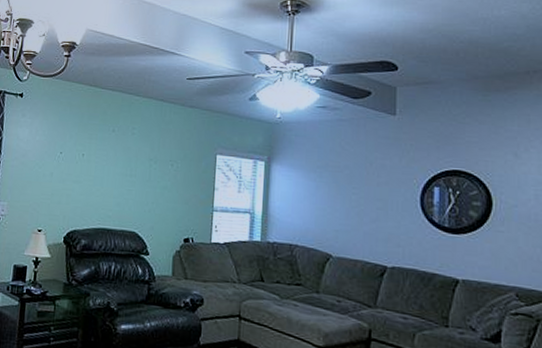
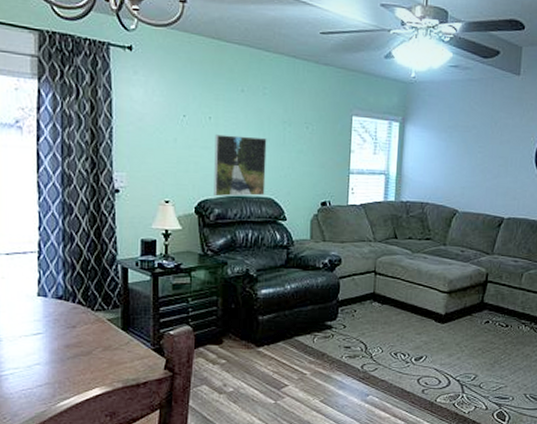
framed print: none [82,170,134,230] -> present [214,134,267,197]

